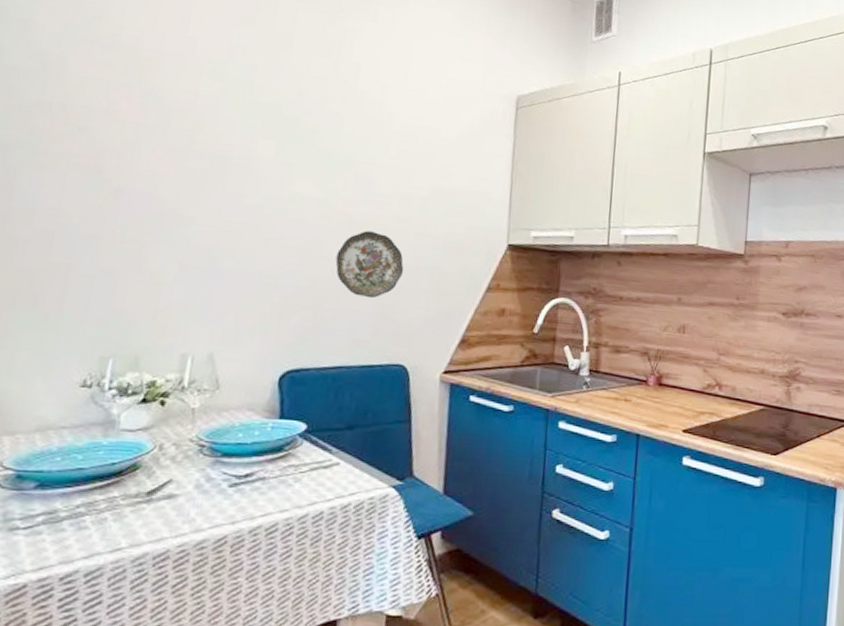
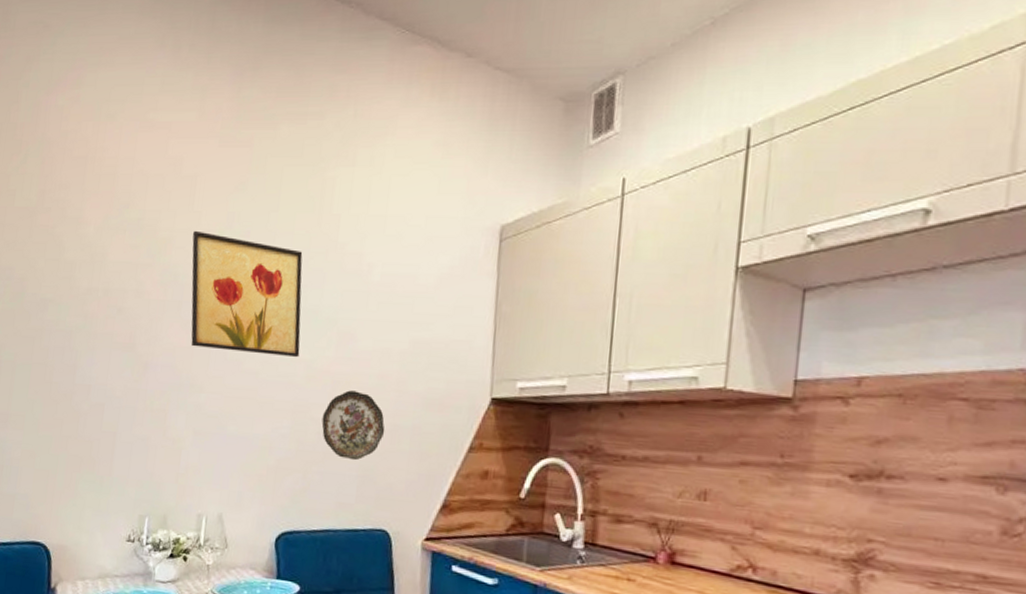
wall art: none [179,56,318,196] -> present [191,230,303,358]

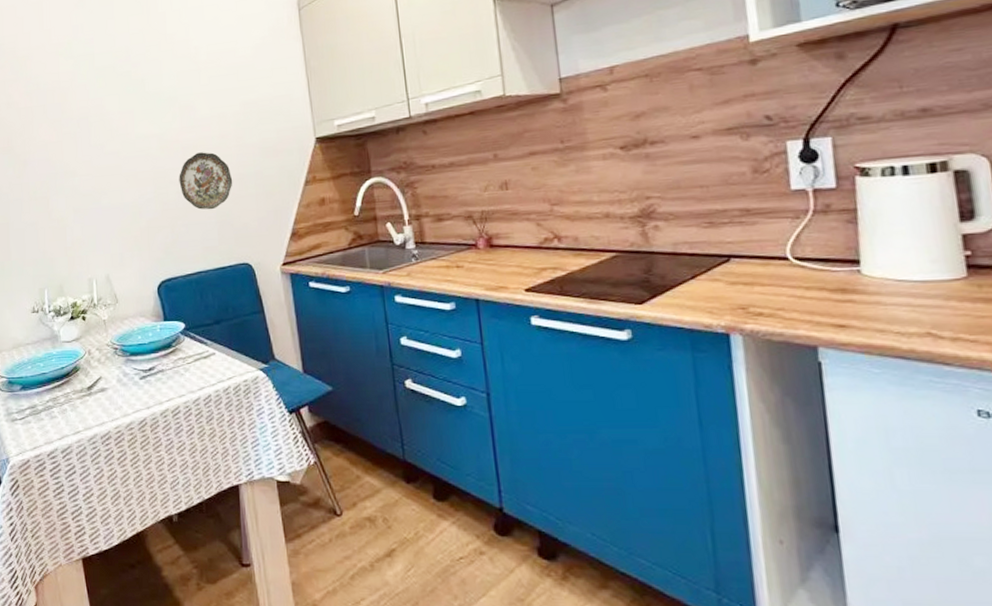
wall art: present [191,230,303,358] -> none [46,45,151,140]

